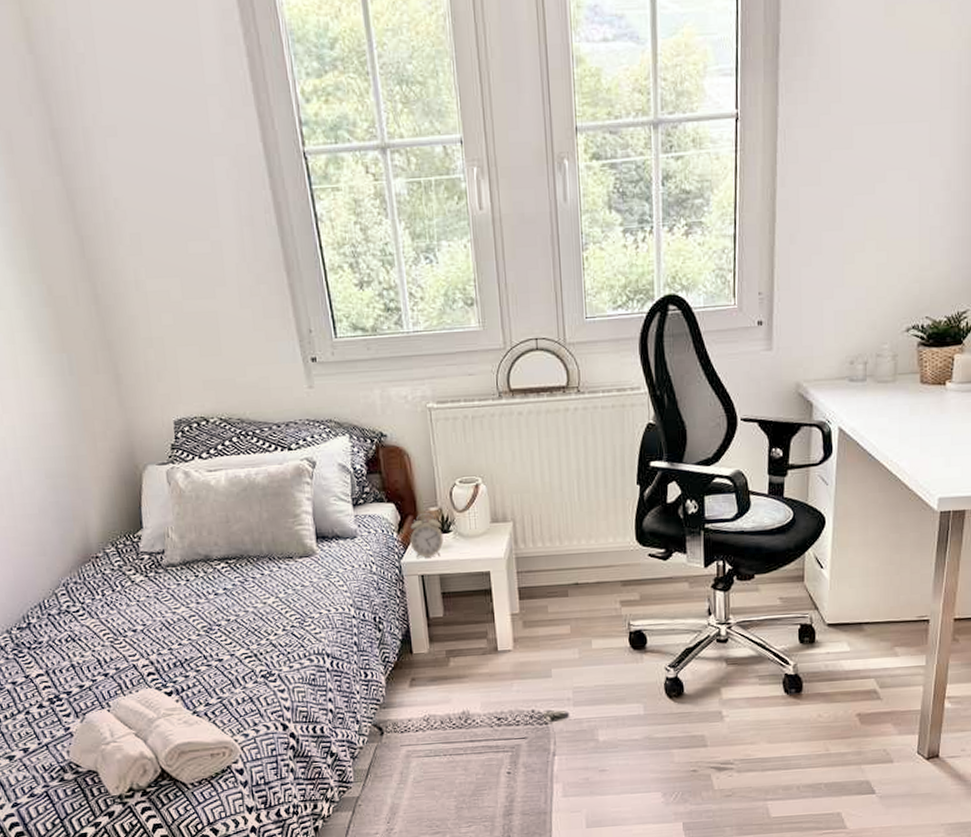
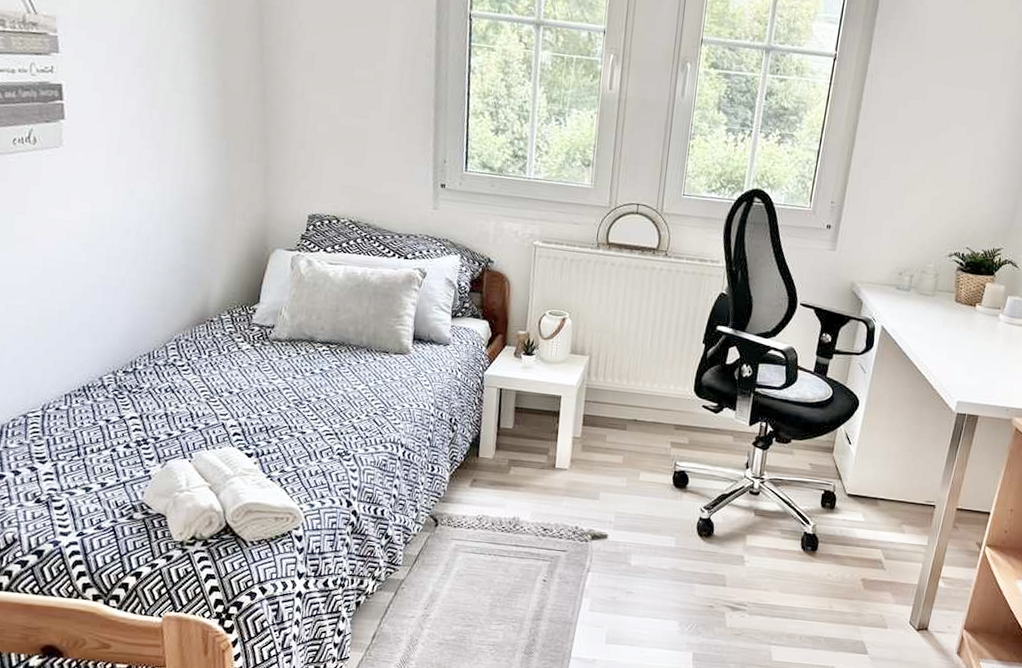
alarm clock: present [410,513,444,558] -> none [495,334,526,374]

